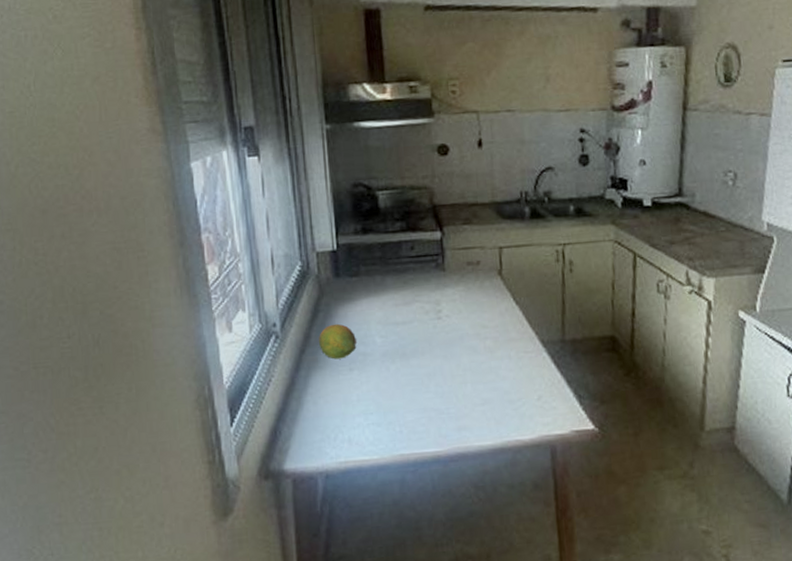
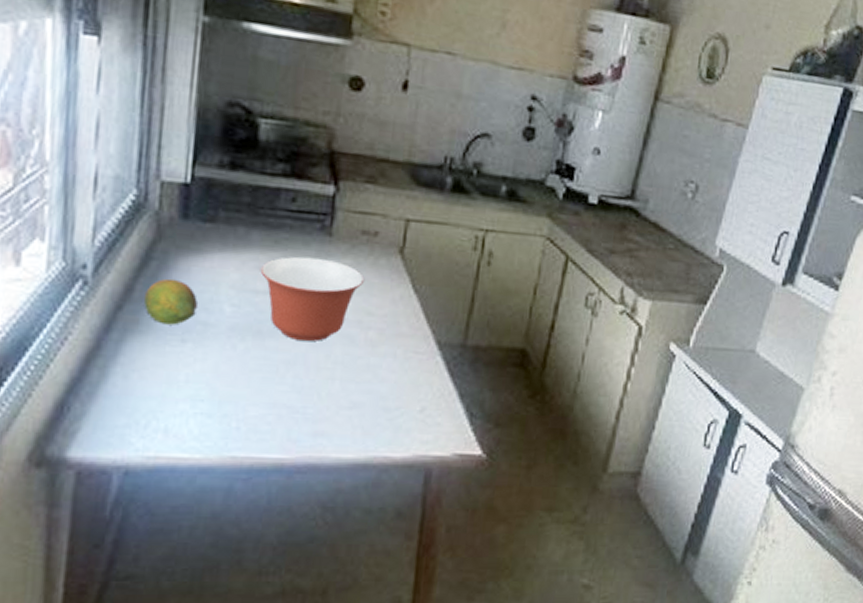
mixing bowl: none [397,289,476,356] -> present [260,256,365,341]

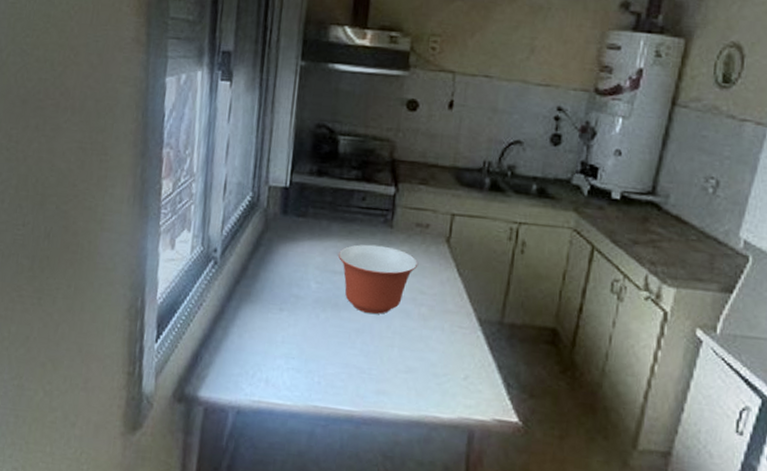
fruit: present [143,278,197,325] -> none [254,260,292,297]

